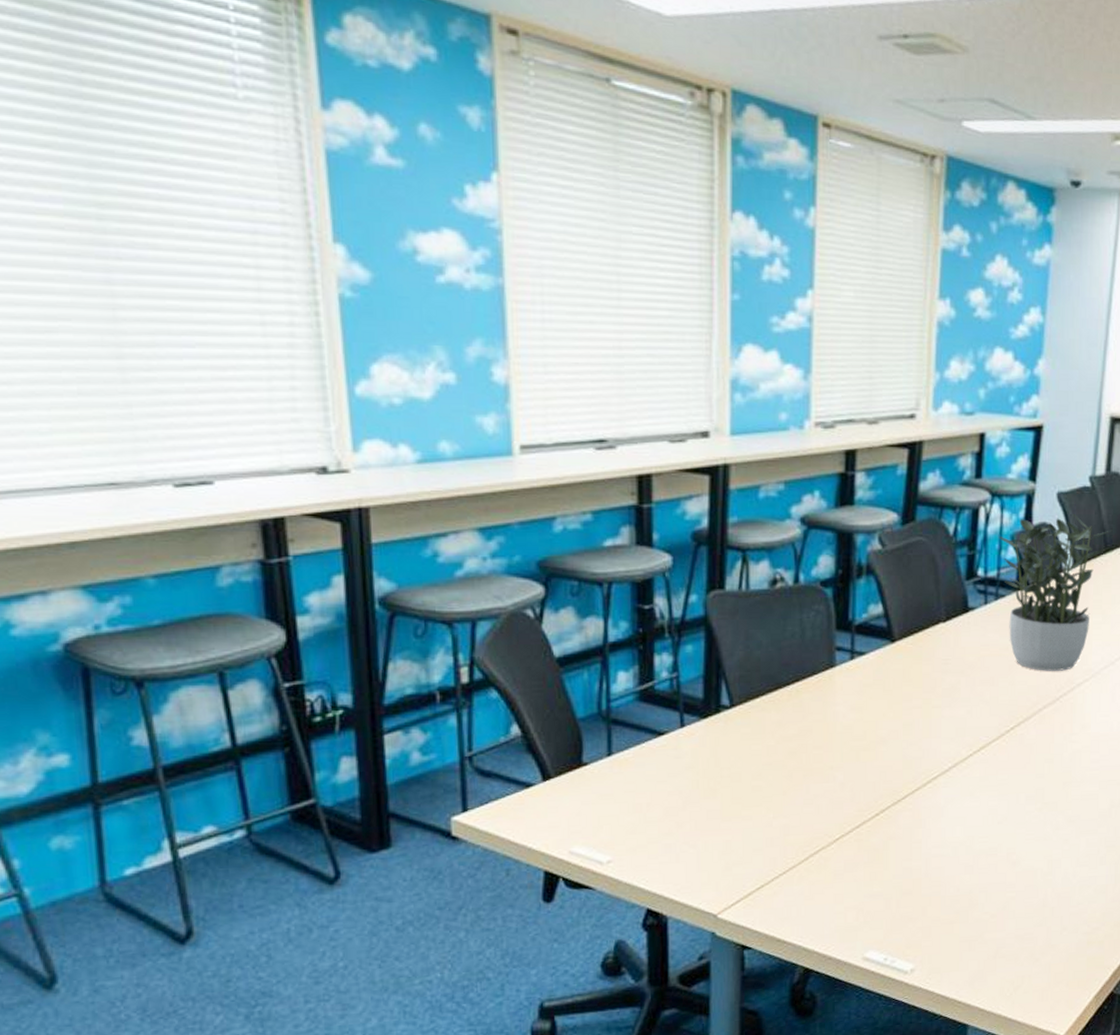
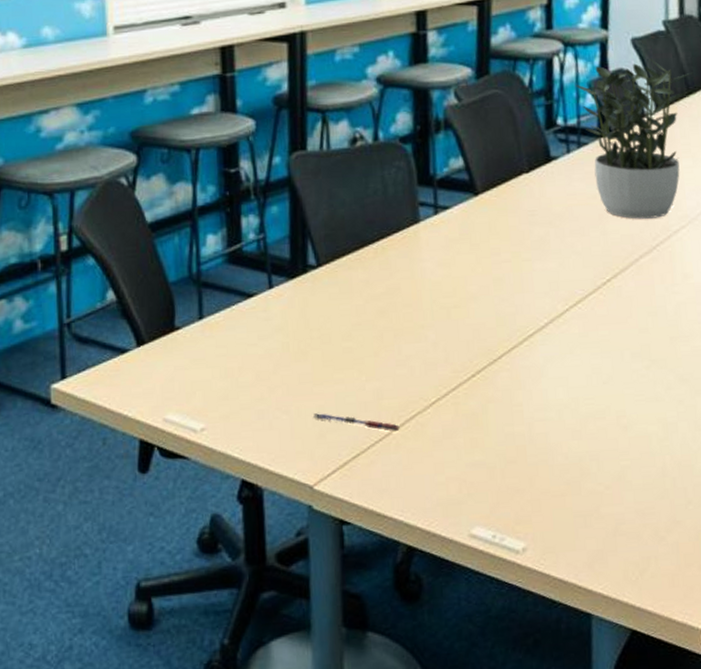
pen: none [720,847,804,865] -> present [313,413,400,431]

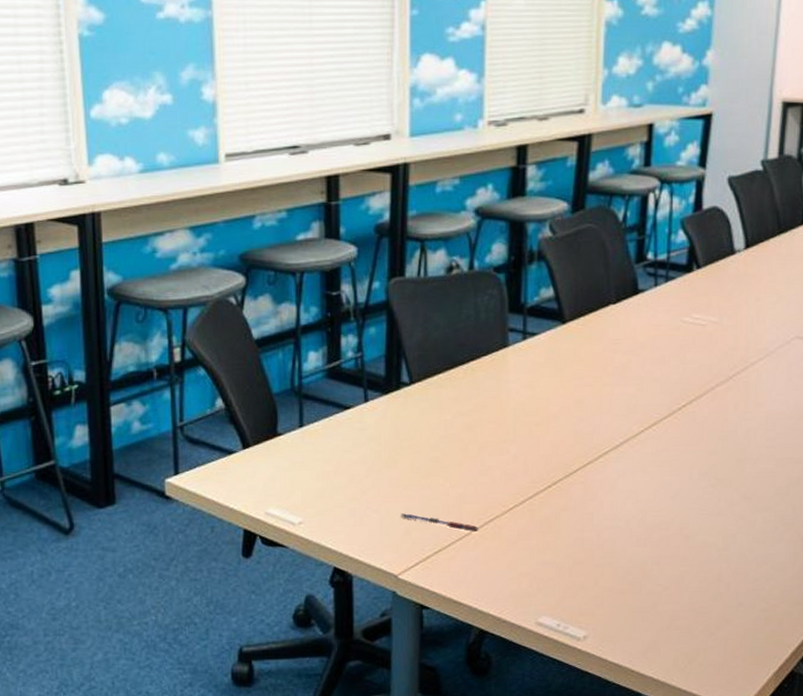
potted plant: present [576,59,693,219] -> none [669,198,787,351]

